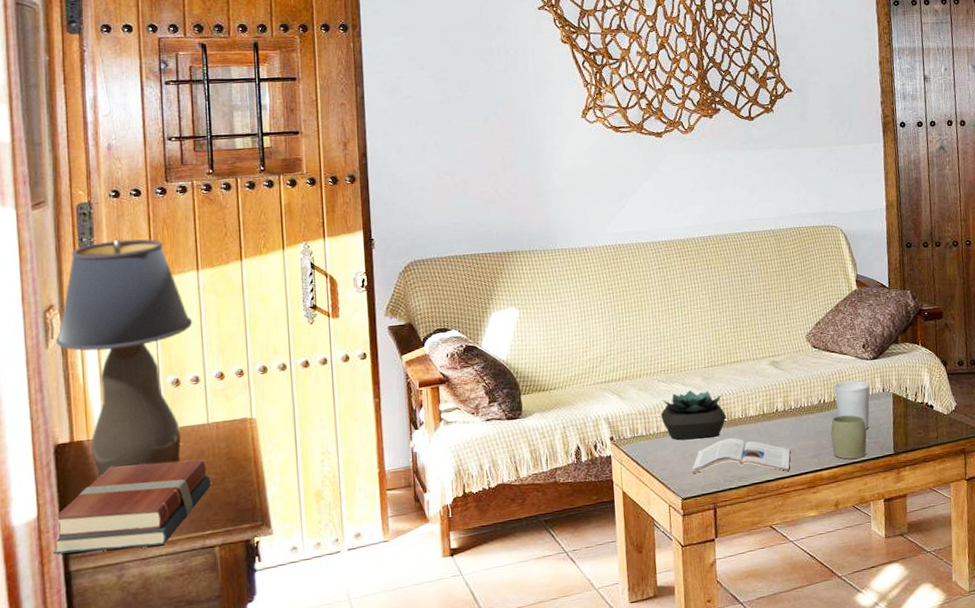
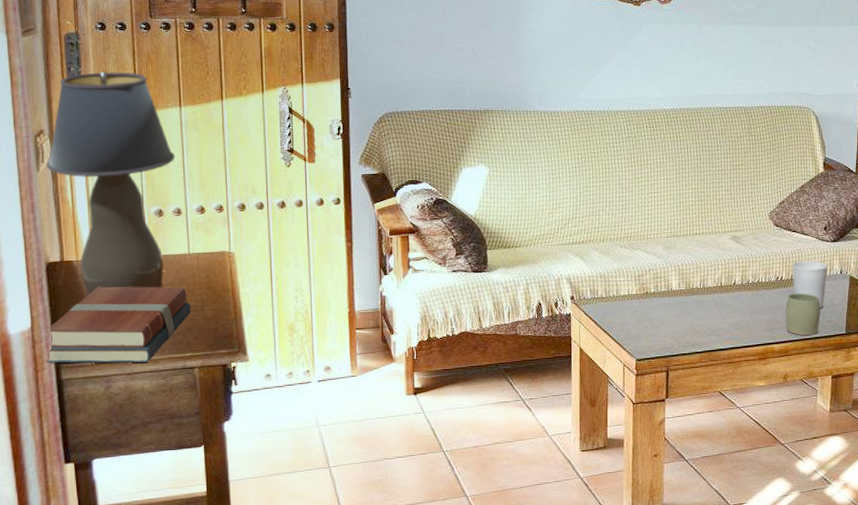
succulent plant: present [660,390,727,440] -> none [621,258,685,305]
magazine: present [691,438,790,473] -> none [647,307,744,341]

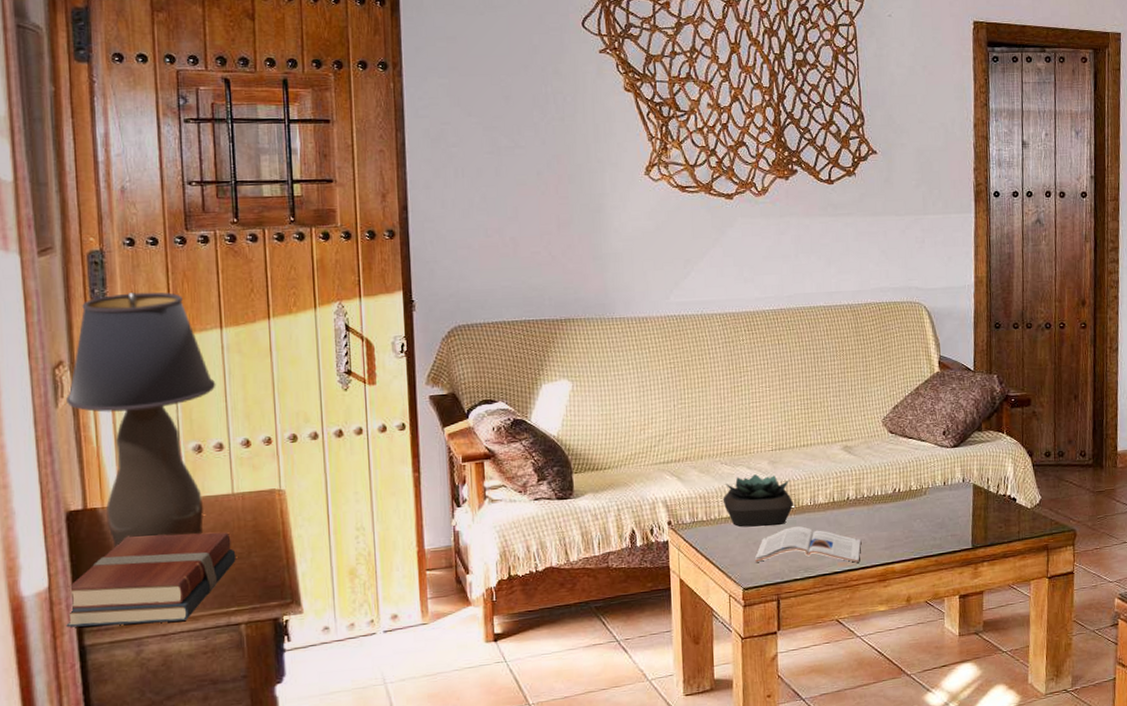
succulent plant: none [621,258,685,305] -> present [722,474,794,527]
magazine: none [647,307,744,341] -> present [754,526,861,563]
mug: present [785,293,821,335] -> none [905,505,944,552]
candle holder: present [793,260,827,308] -> none [910,469,949,521]

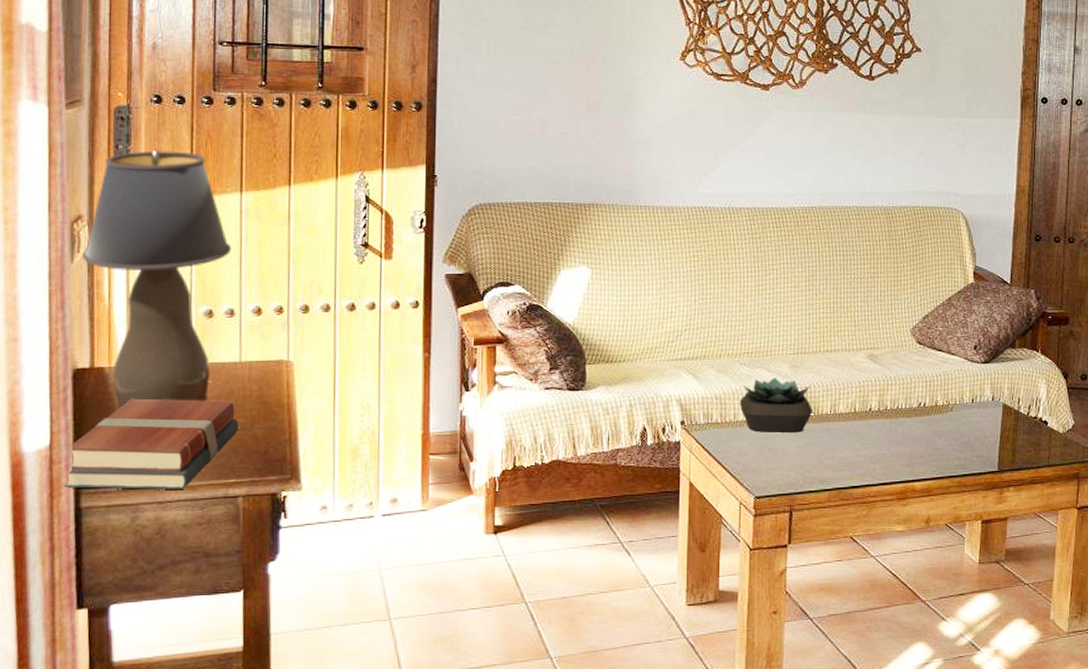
magazine: present [754,526,861,563] -> none [768,436,881,478]

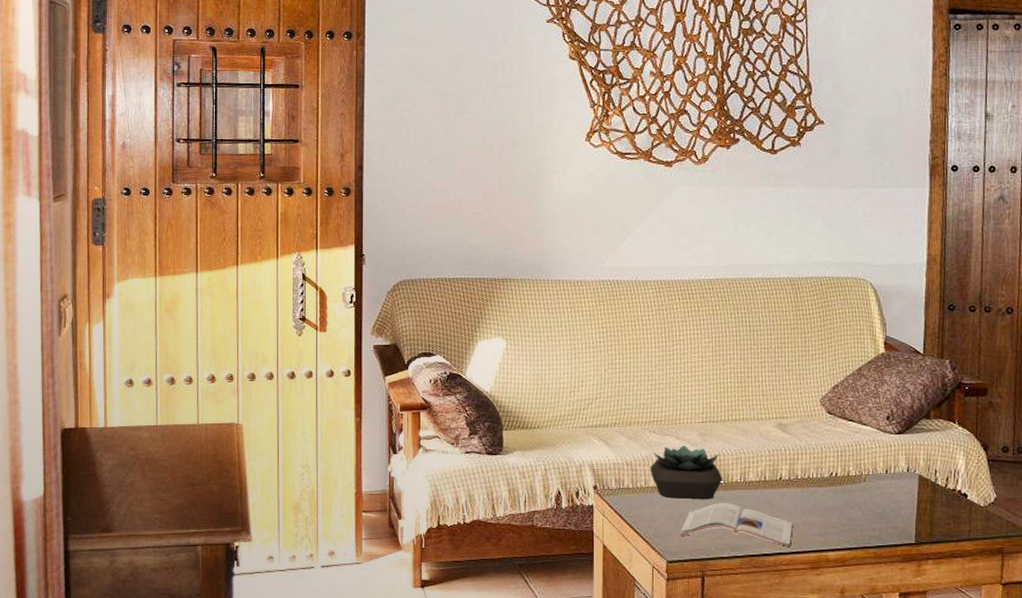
books: present [64,398,239,490] -> none [55,455,197,537]
table lamp: present [82,151,232,409] -> none [68,237,190,465]
magazine: none [768,436,881,478] -> present [680,503,792,546]

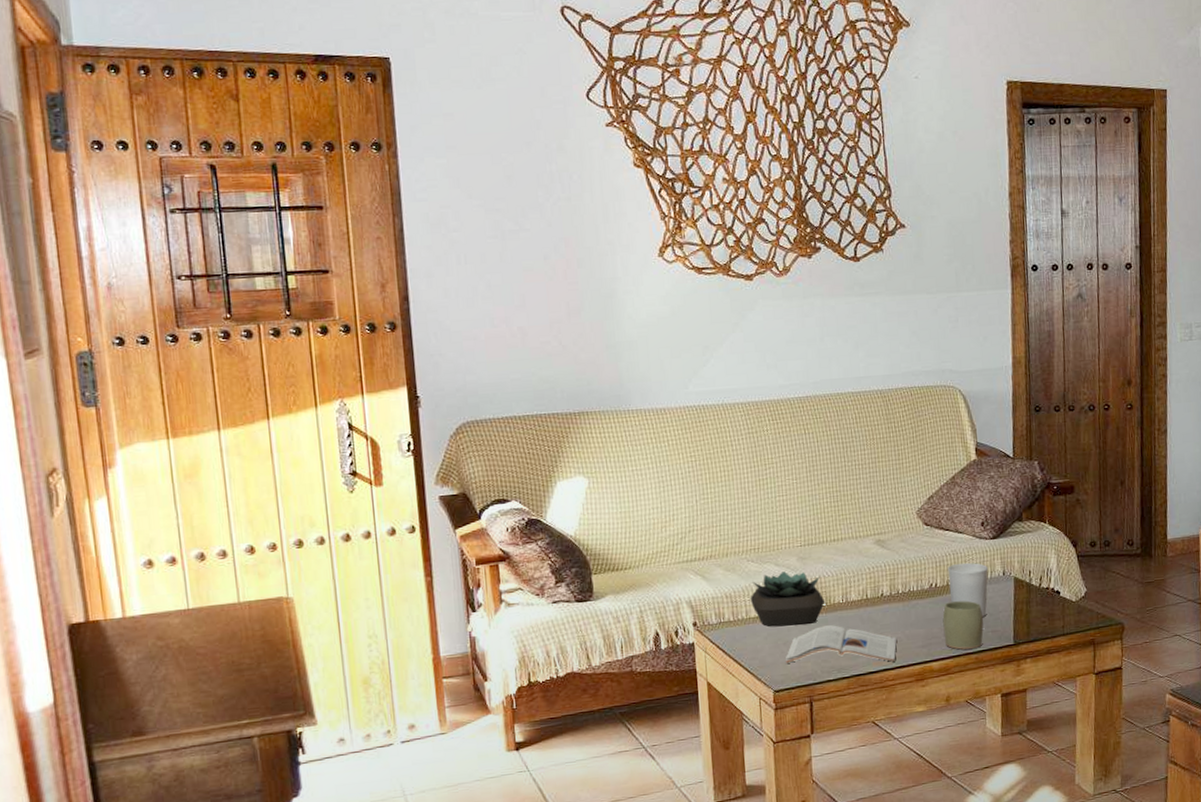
mug: none [841,493,885,543] -> present [942,600,984,650]
candle holder: none [849,455,891,512] -> present [948,562,988,617]

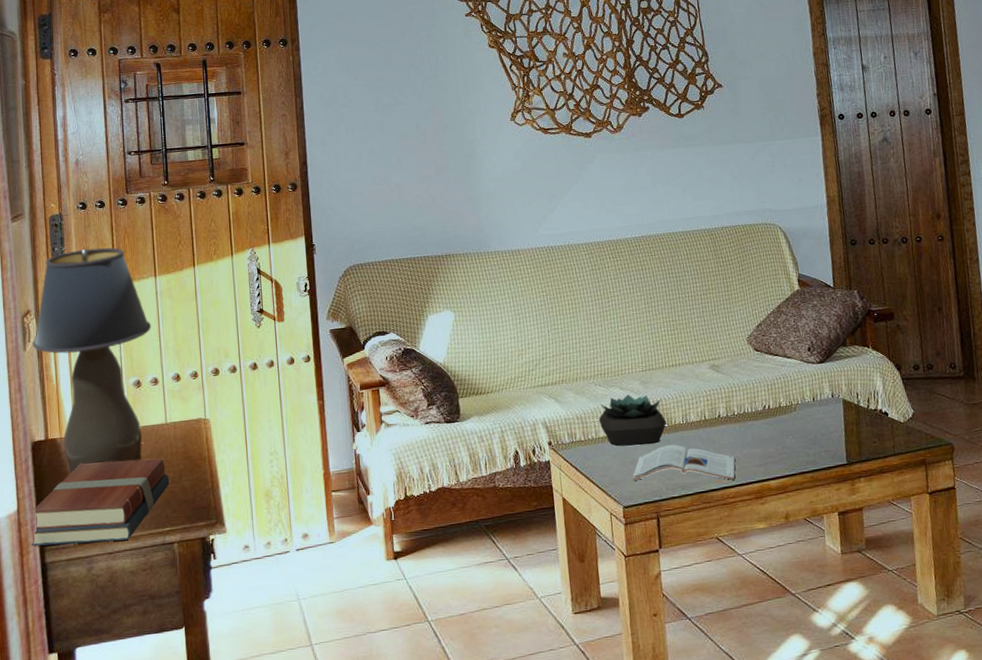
table lamp: none [62,393,217,661] -> present [33,247,152,474]
books: none [74,642,246,744] -> present [31,458,170,547]
mug: present [942,600,984,650] -> none [777,421,817,469]
candle holder: present [948,562,988,617] -> none [779,385,819,437]

